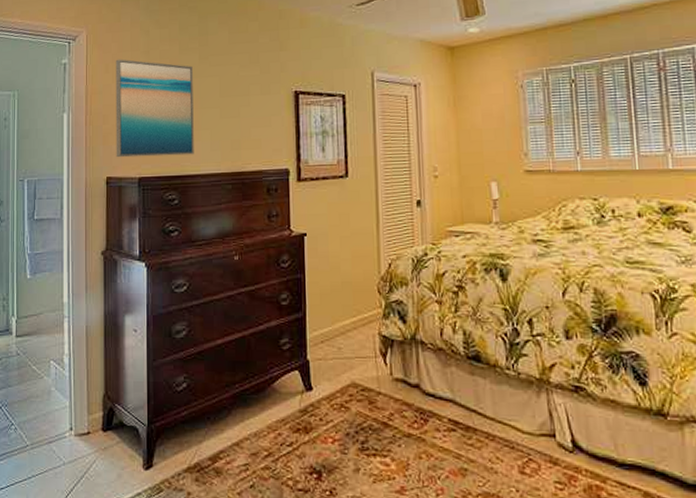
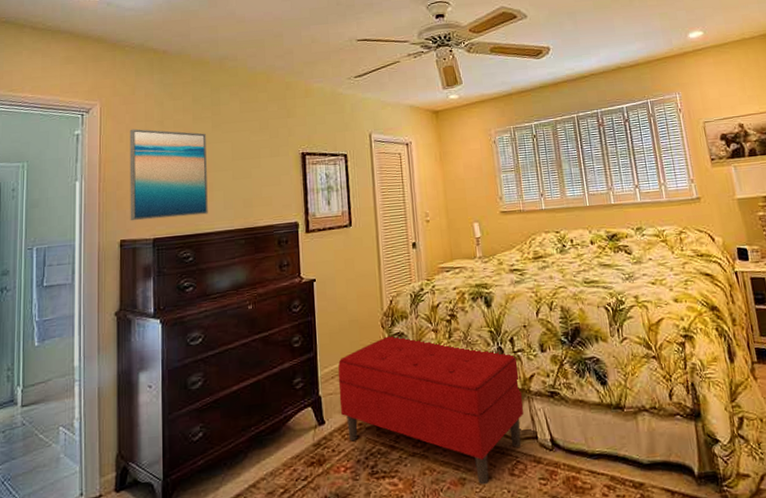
bench: none [328,303,541,480] -> present [337,335,524,485]

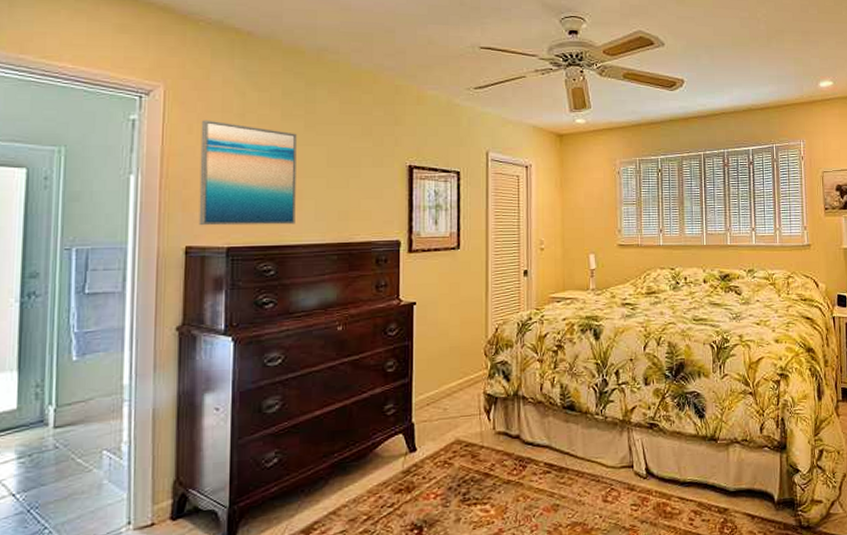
bench: present [337,335,524,485] -> none [434,364,623,511]

